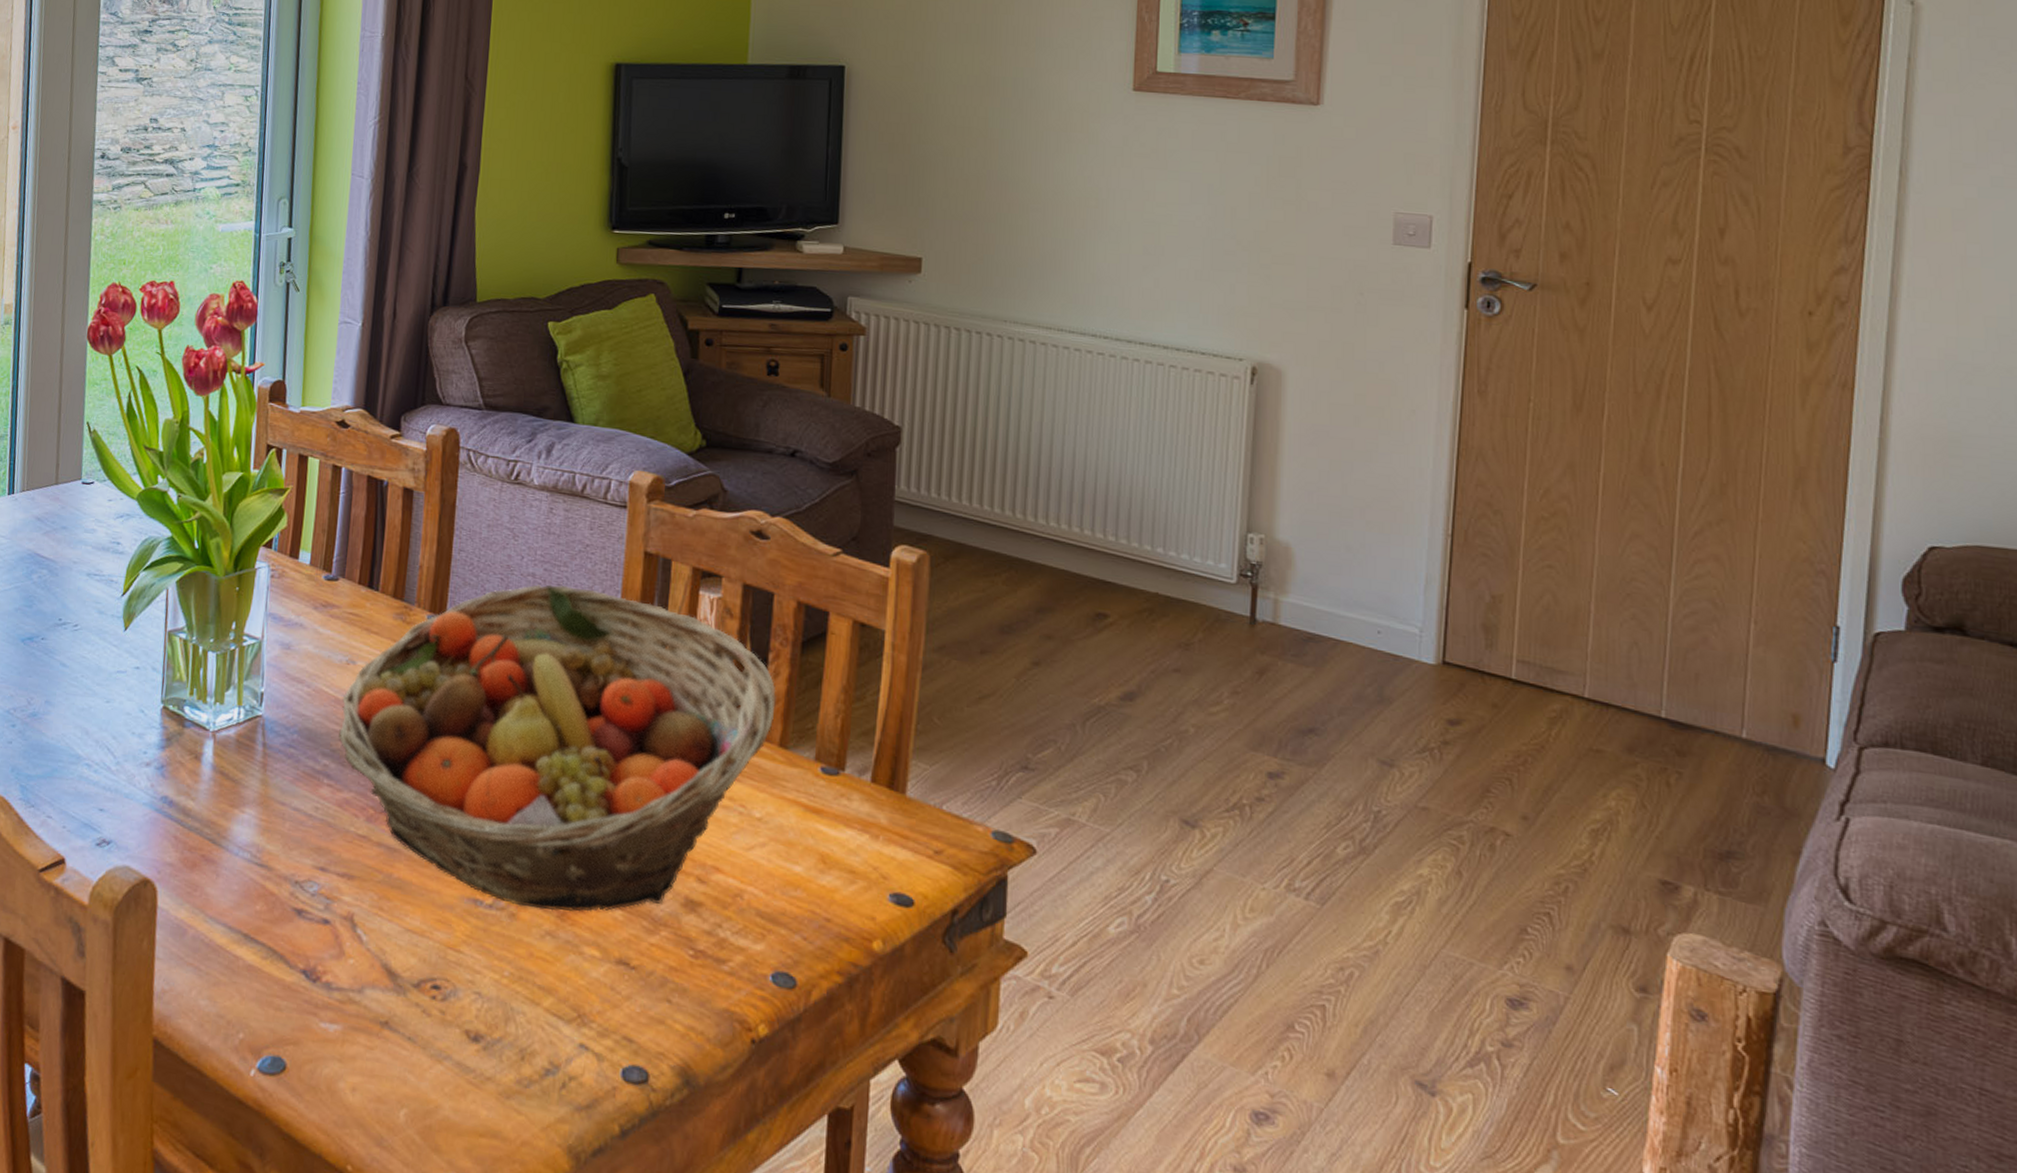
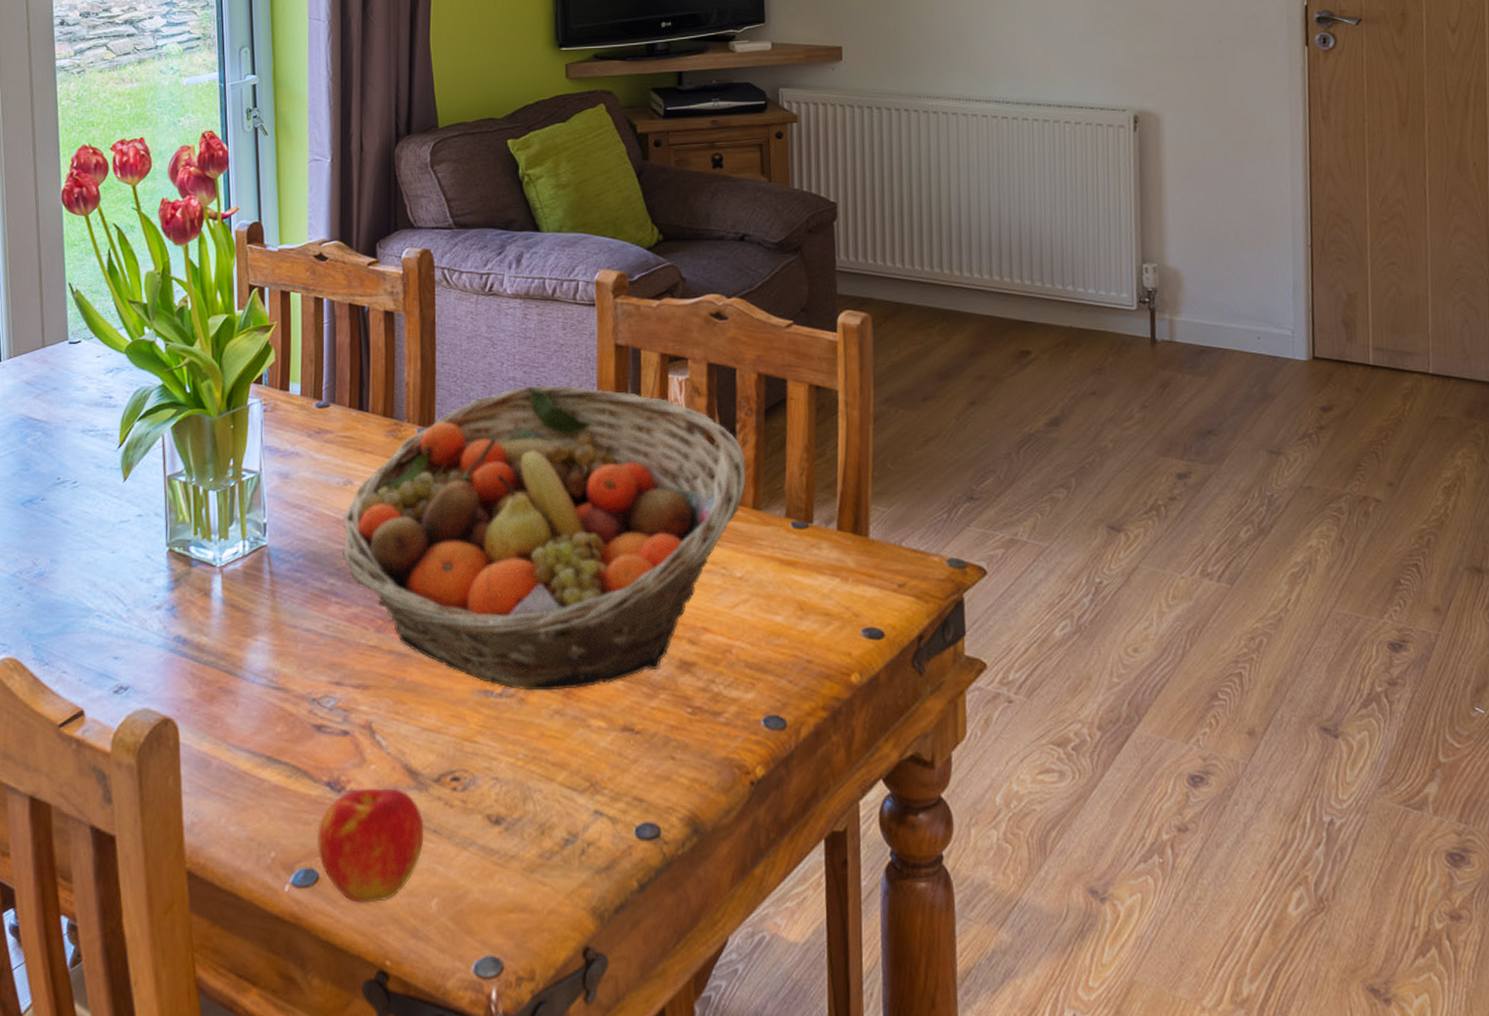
apple: none [286,982,399,1103] -> present [316,788,424,903]

